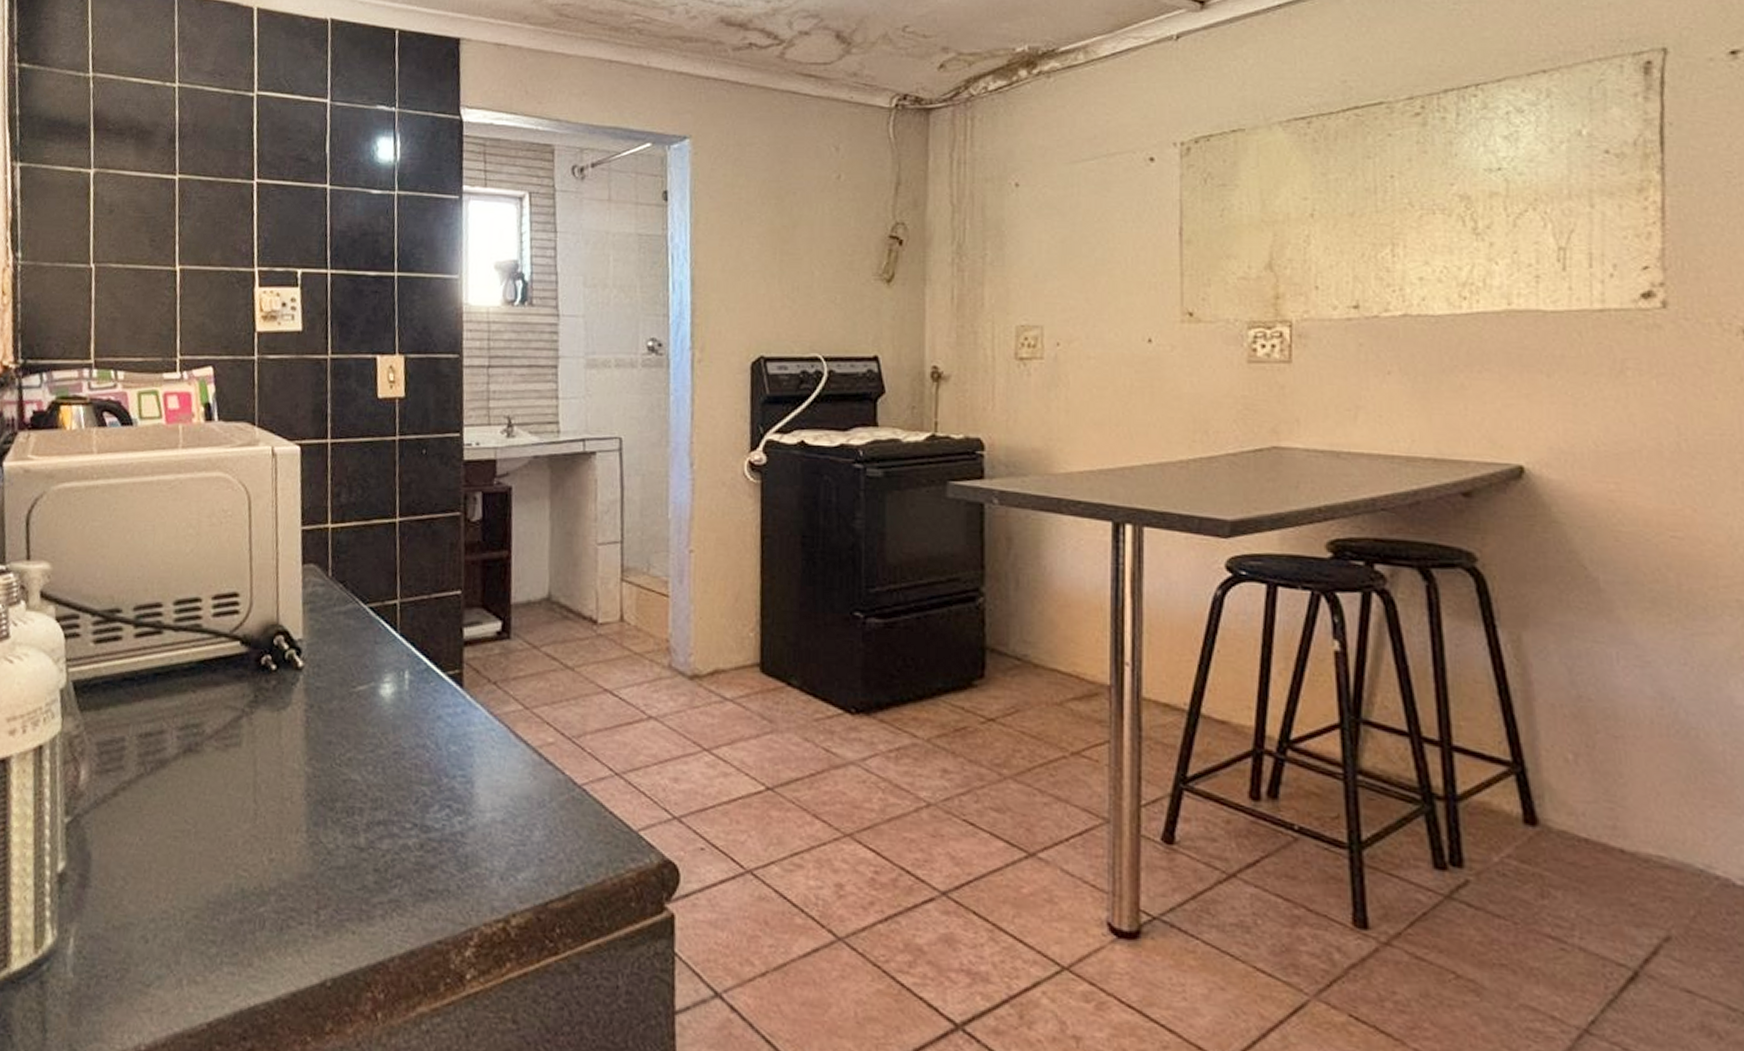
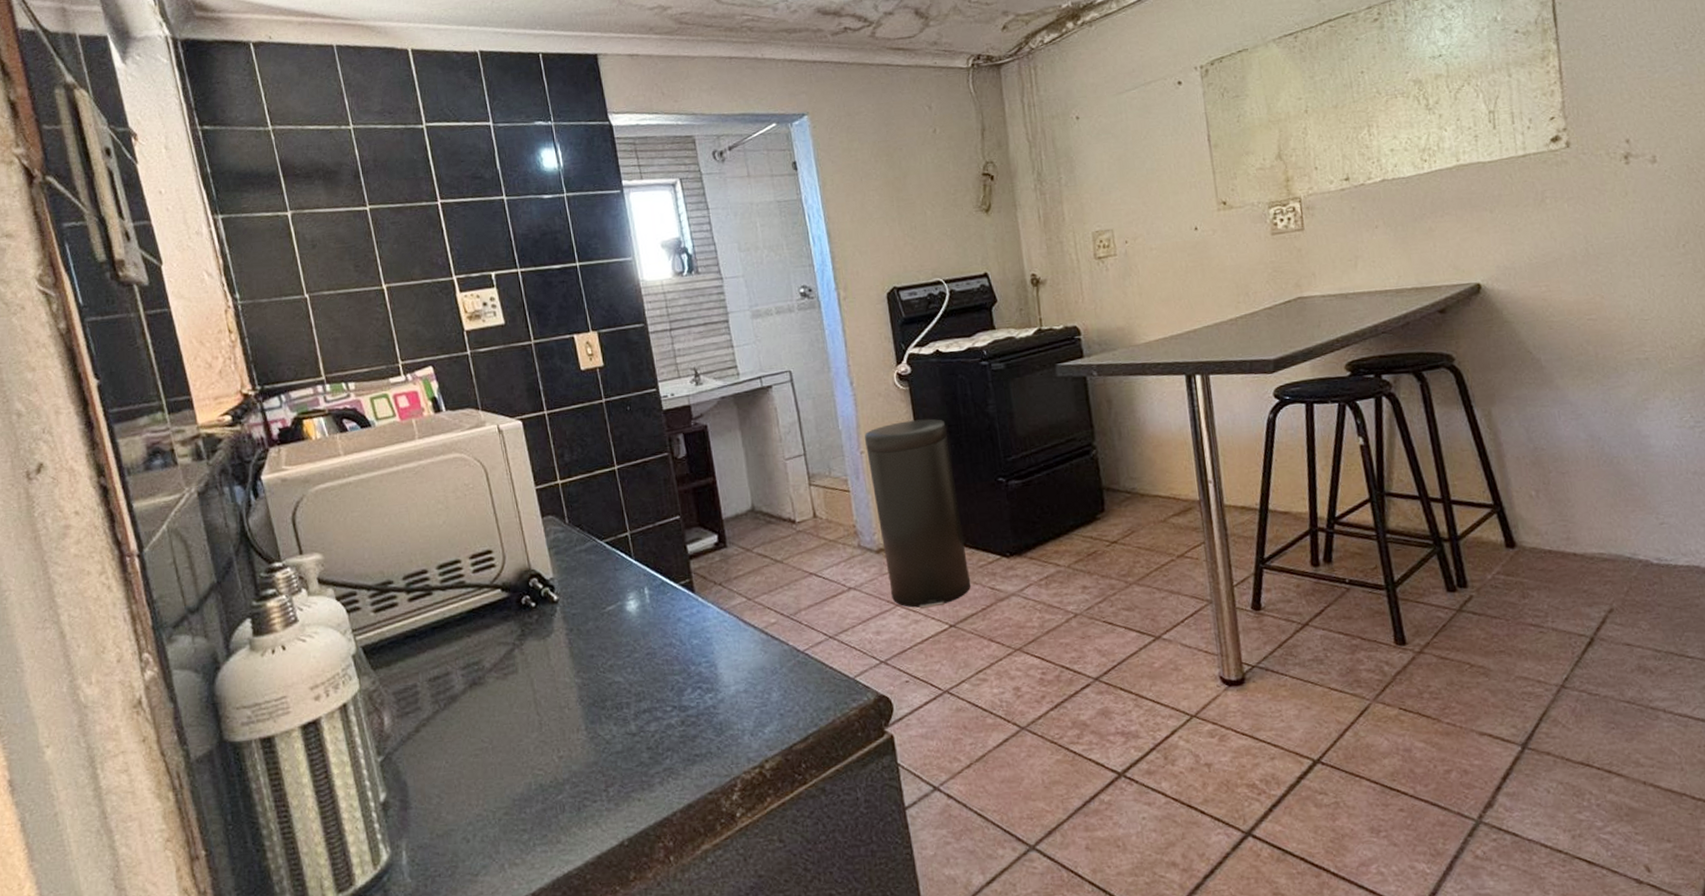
pedal bin: none [696,521,801,761] -> present [864,418,971,609]

